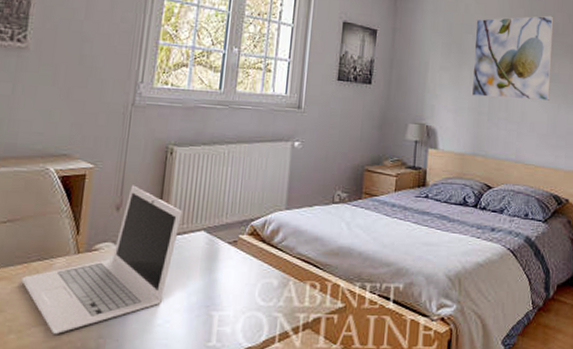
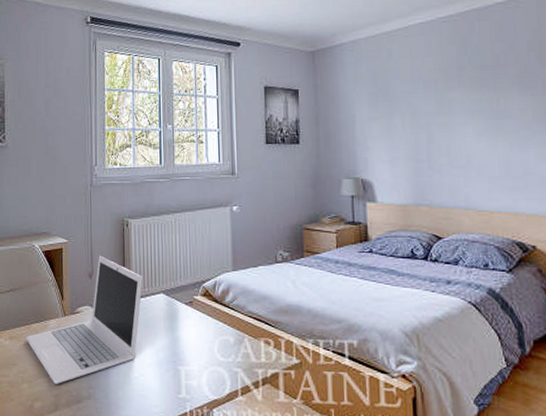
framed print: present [471,15,554,101] -> none [402,47,498,144]

